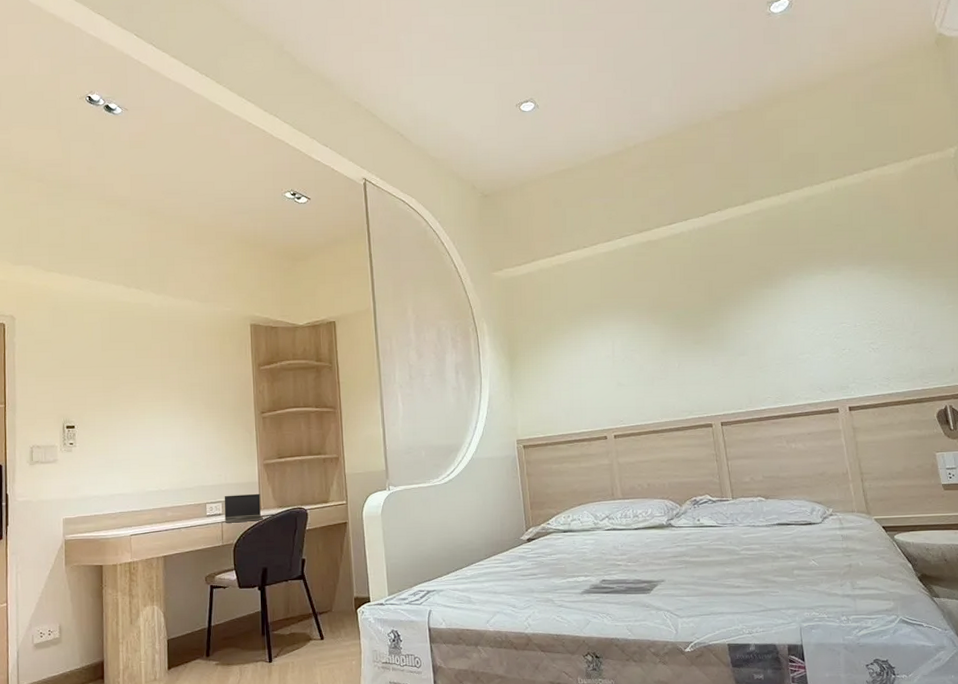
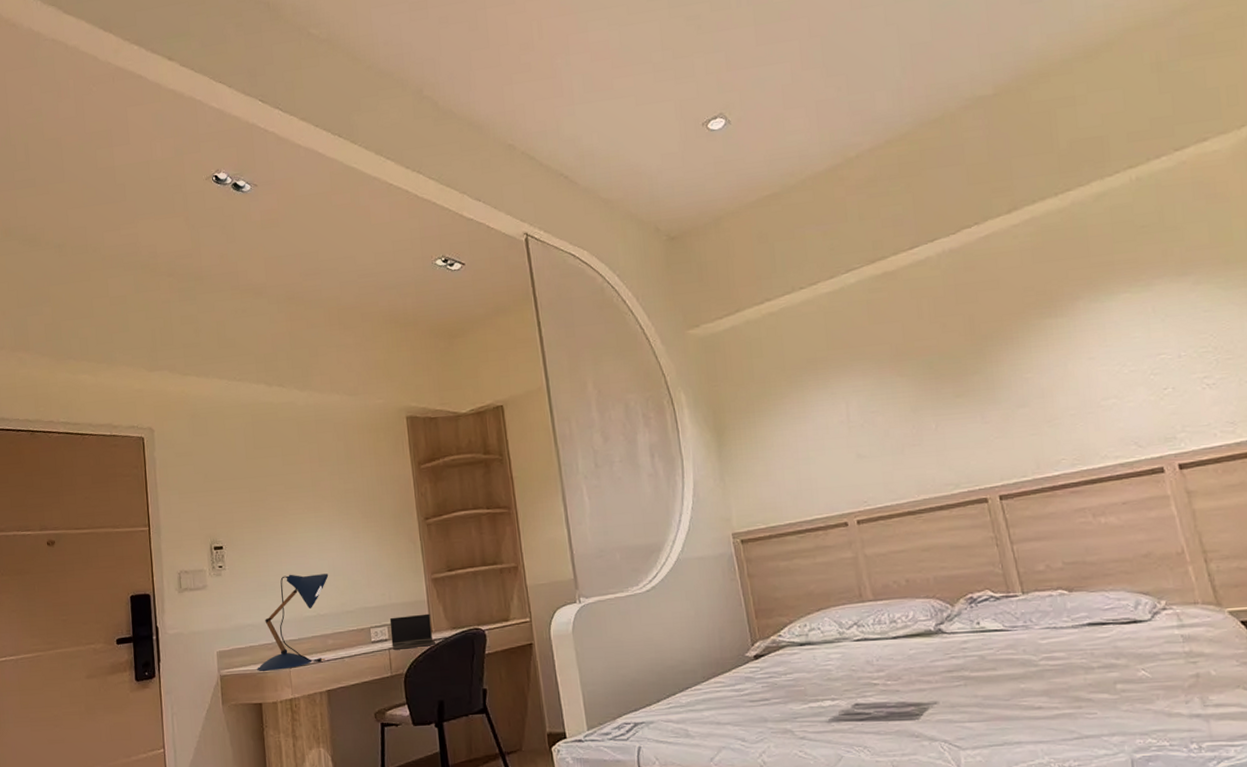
desk lamp: none [100,453,172,537] -> present [257,573,329,671]

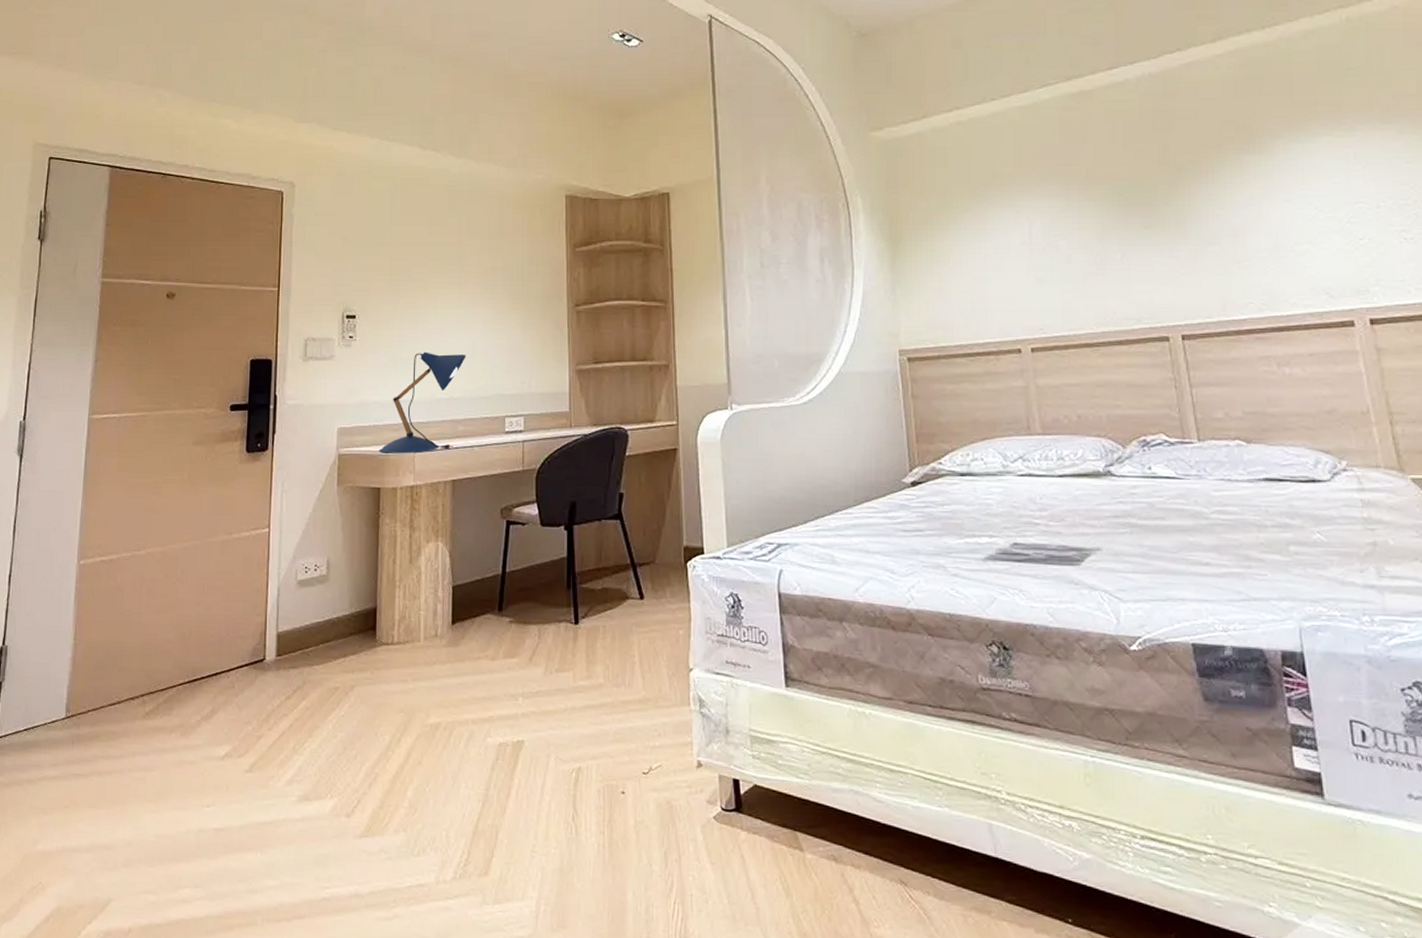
laptop computer: present [389,613,435,650] -> none [526,407,573,443]

